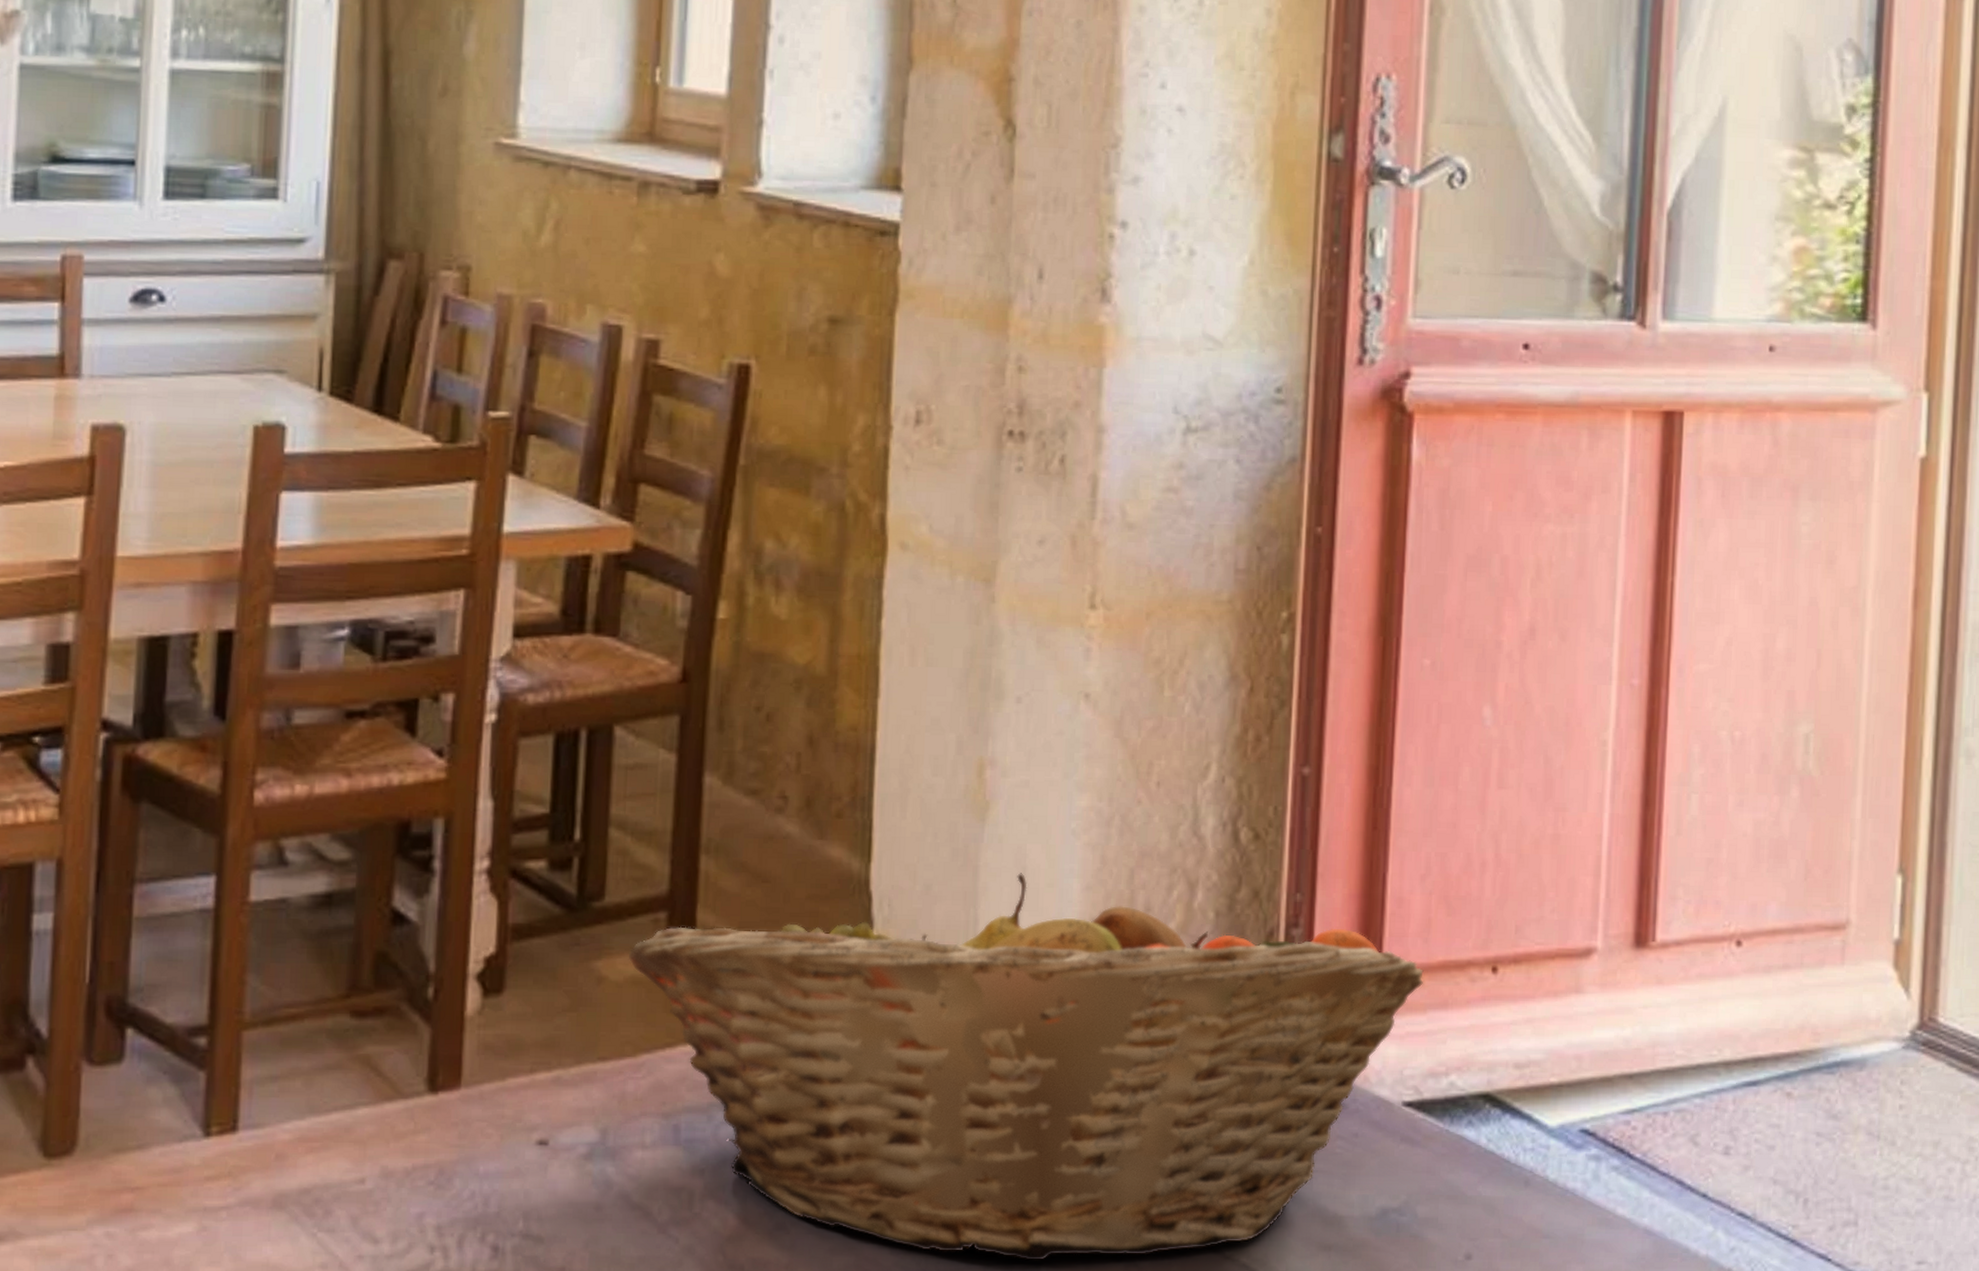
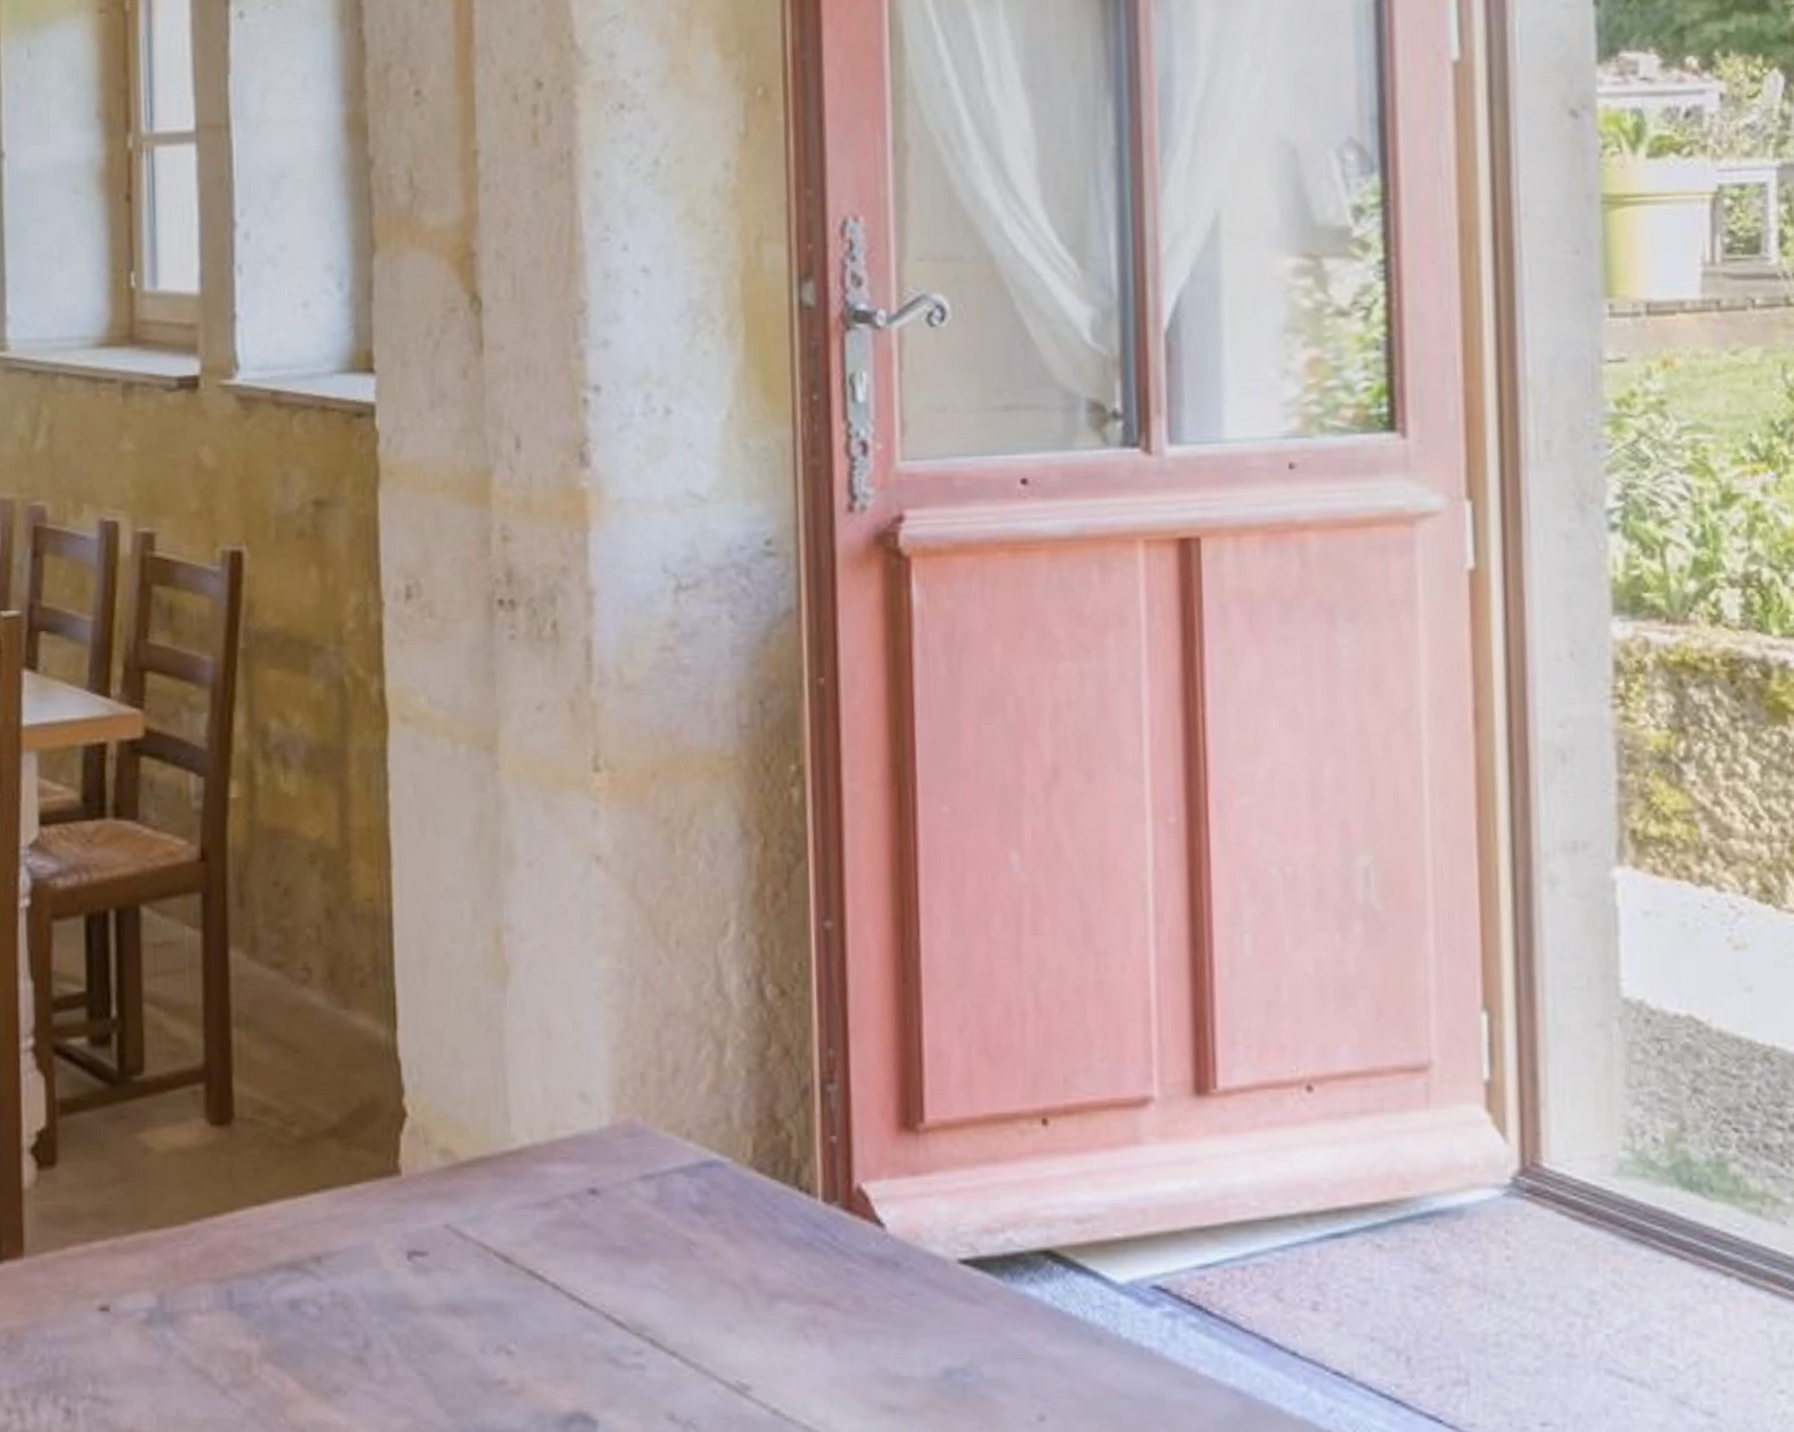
fruit basket: present [629,873,1424,1261] -> none [171,1036,970,1423]

